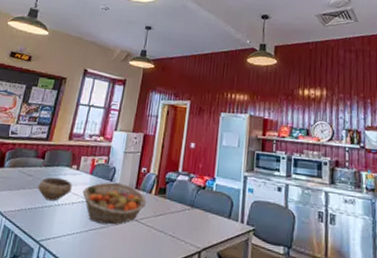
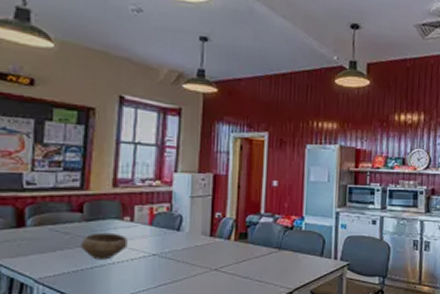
fruit basket: present [82,182,146,225] -> none [143,232,225,278]

